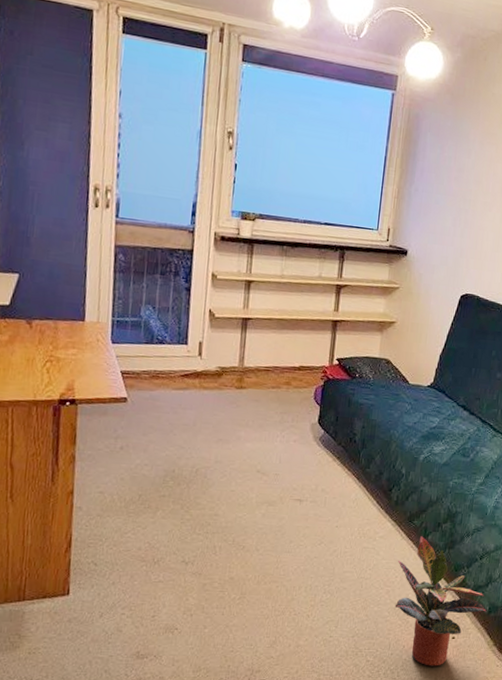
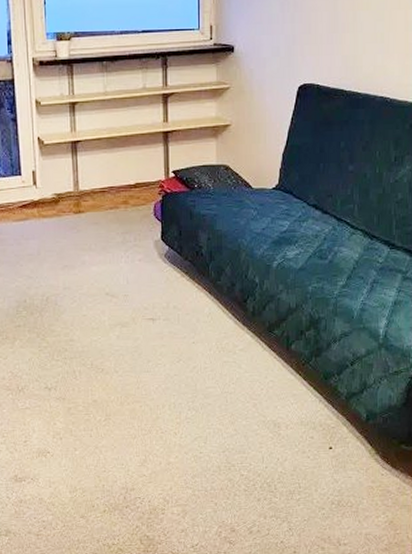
potted plant: present [394,536,487,666] -> none [262,346,365,478]

